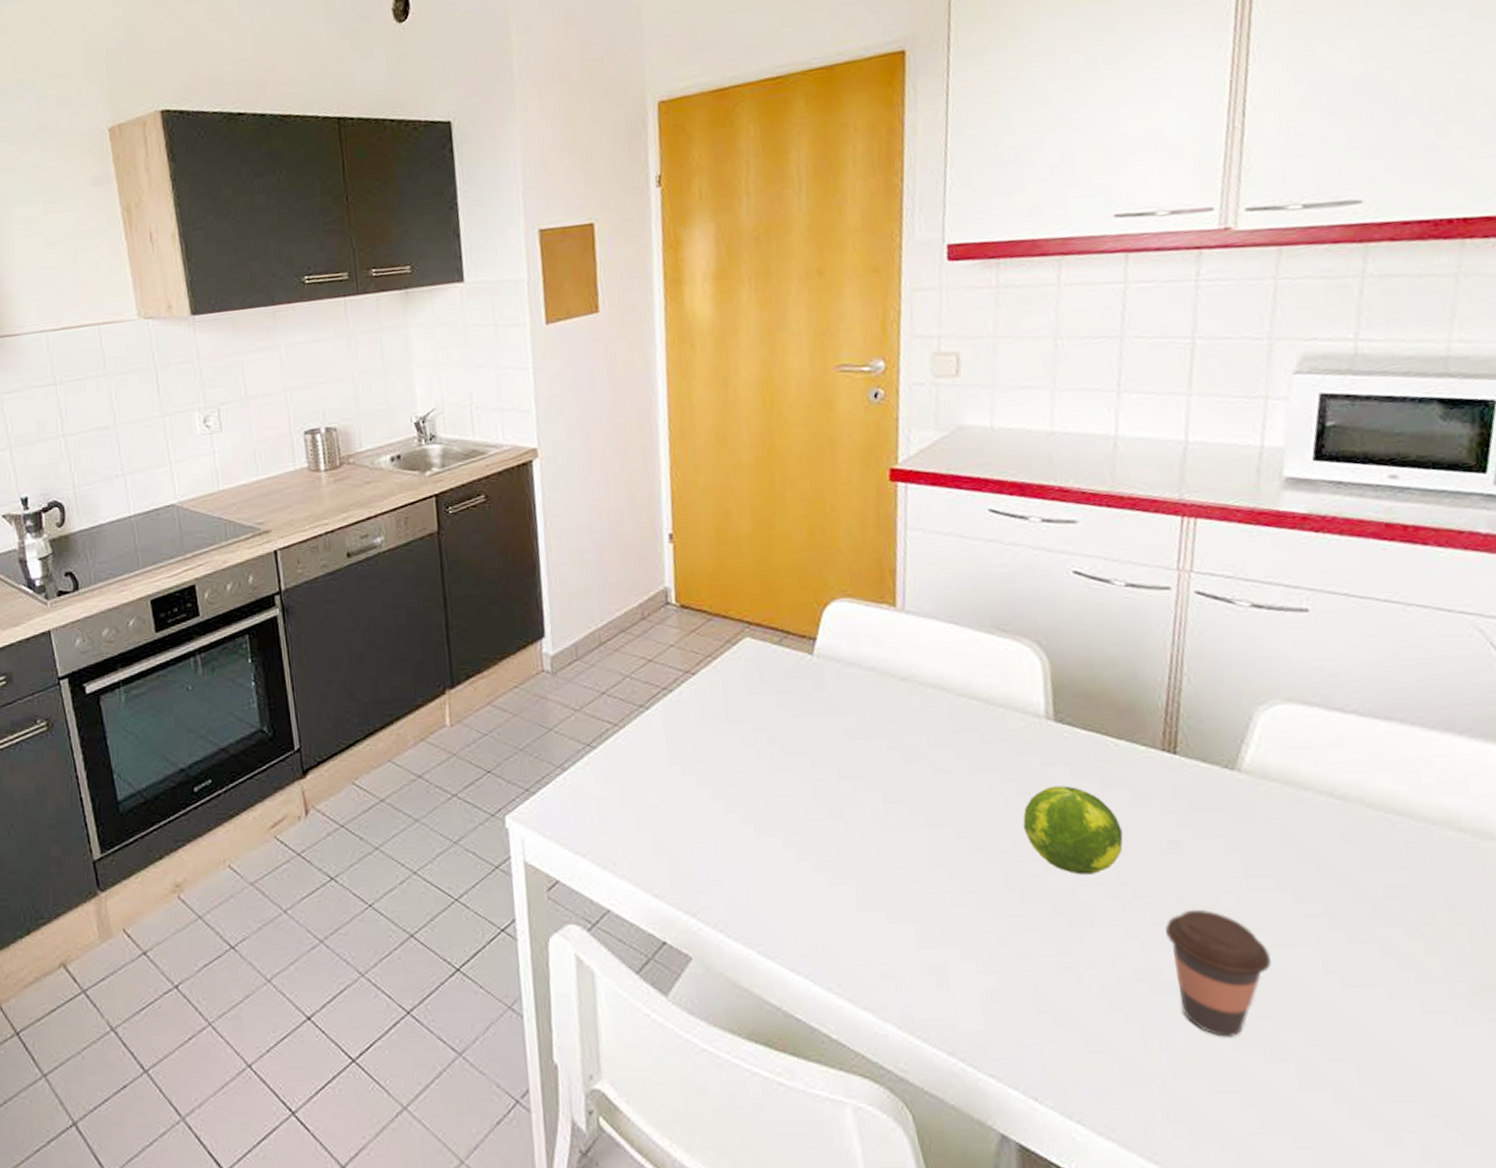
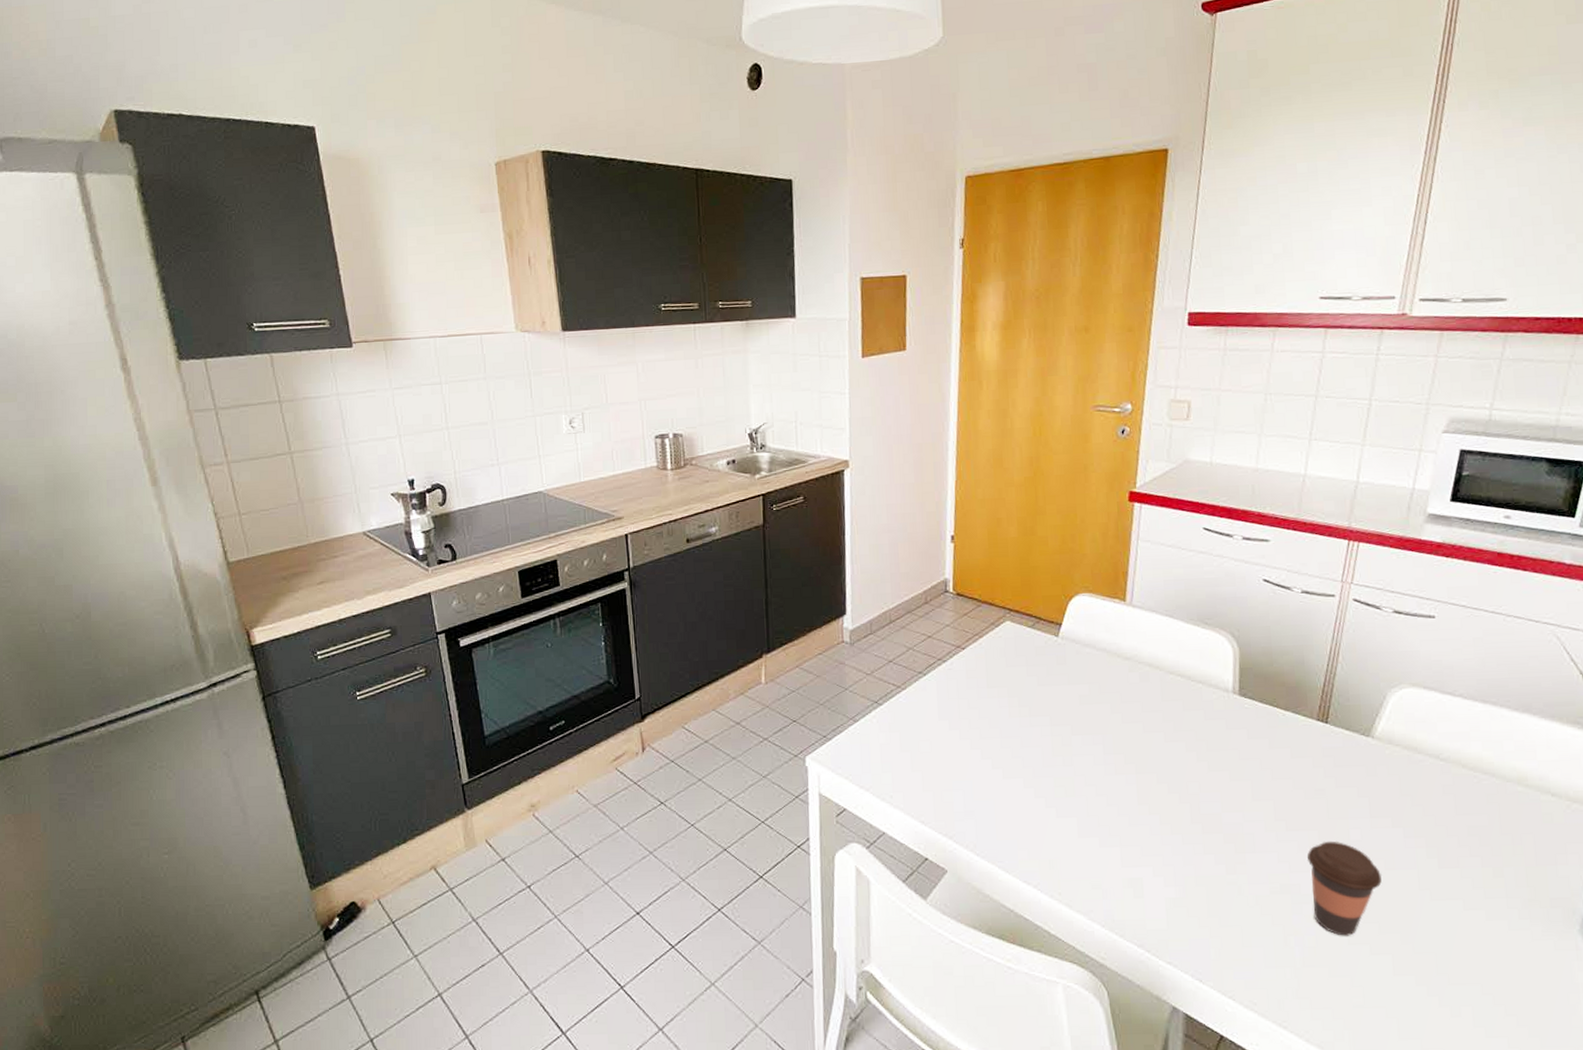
fruit: present [1023,785,1123,875] -> none [1208,745,1283,813]

